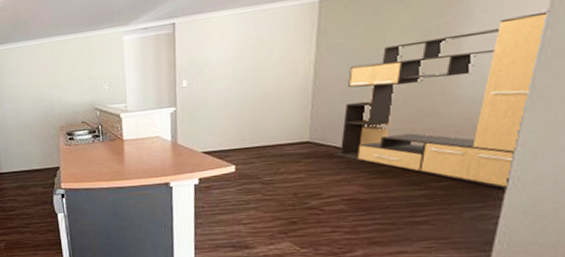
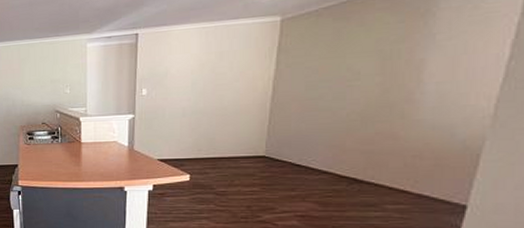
media console: present [333,10,550,190] -> none [288,42,515,218]

